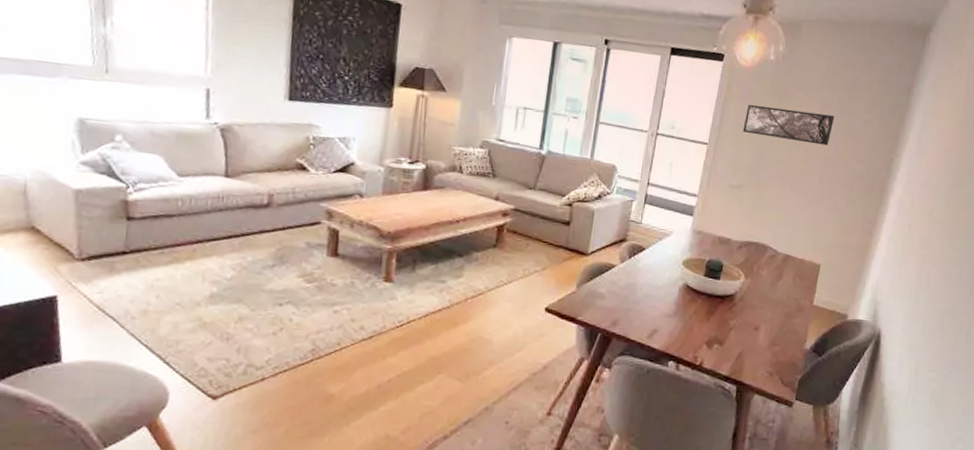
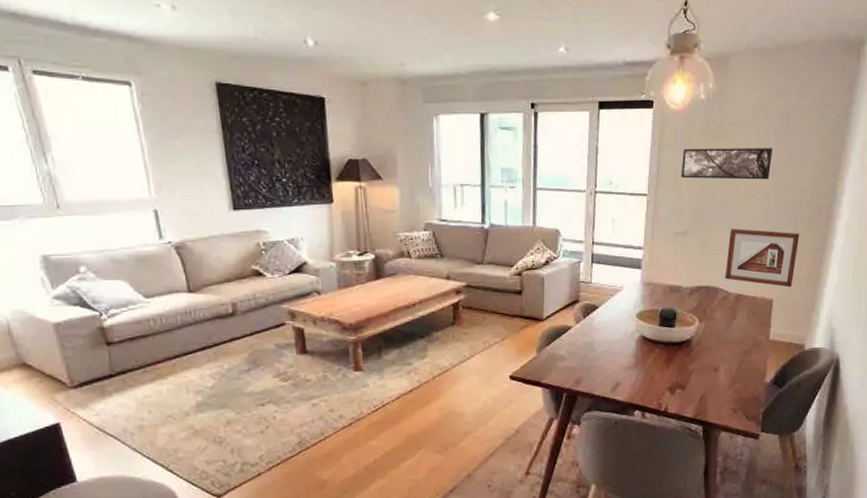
picture frame: none [775,189,853,255] -> present [725,229,800,288]

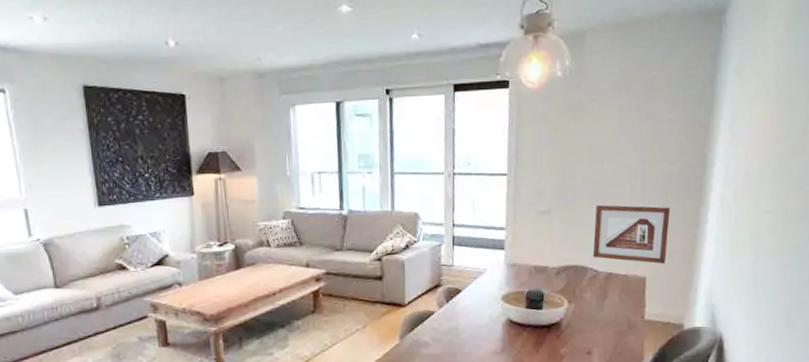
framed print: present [681,148,773,180] -> none [541,121,636,157]

